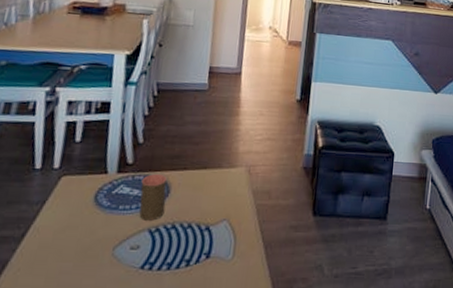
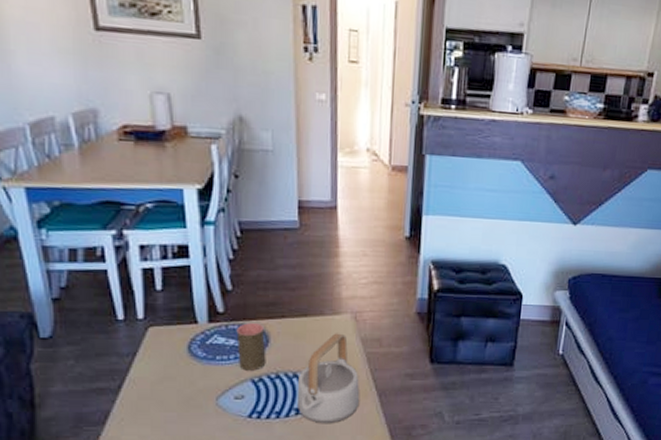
teapot: none [188,185,248,277] -> present [296,333,360,424]

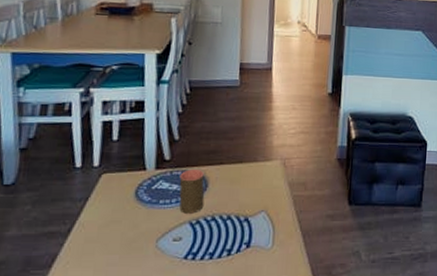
teapot: present [296,333,360,424] -> none [229,178,286,265]

